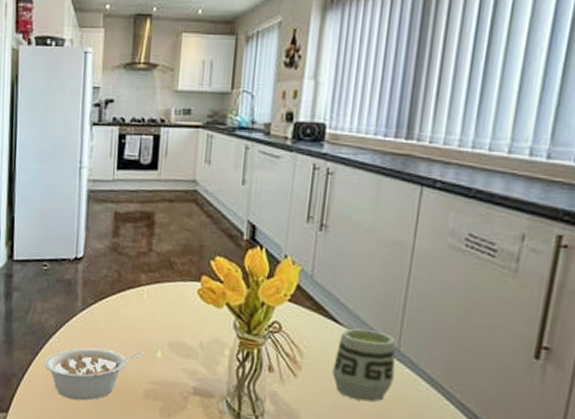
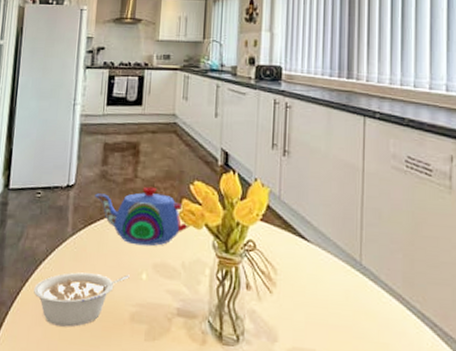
teapot: none [105,261,209,325] -> present [95,186,190,247]
cup: present [332,328,396,402] -> none [304,244,360,316]

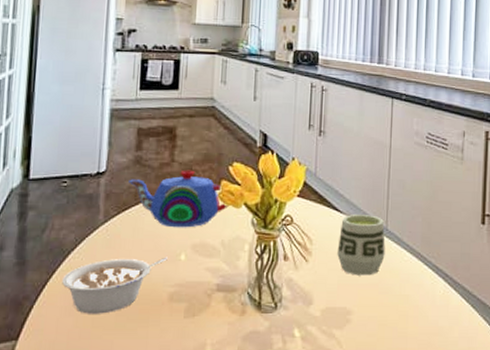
cup: none [304,244,360,316] -> present [337,215,385,276]

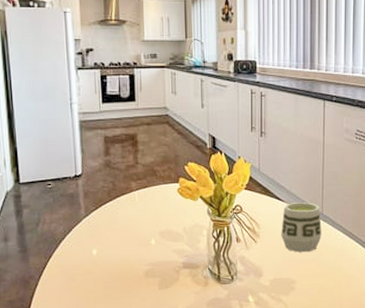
legume: present [62,257,168,314] -> none [58,242,141,289]
teapot: present [129,170,229,228] -> none [102,170,187,219]

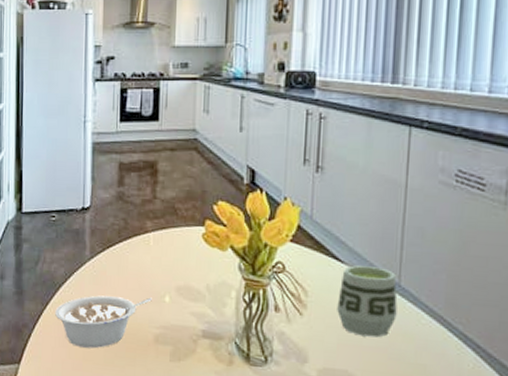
legume: none [58,242,141,289] -> present [55,295,152,349]

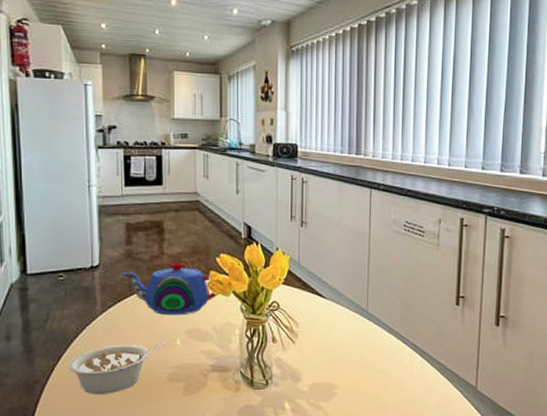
teapot: none [112,207,214,269] -> present [122,261,218,316]
cup: present [337,265,398,338] -> none [322,299,366,354]

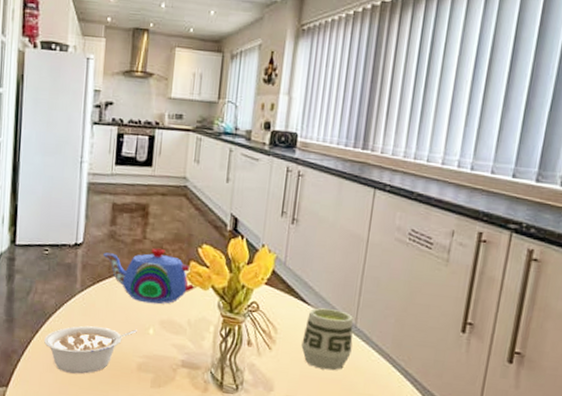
cup: none [322,299,366,354] -> present [301,308,354,371]

